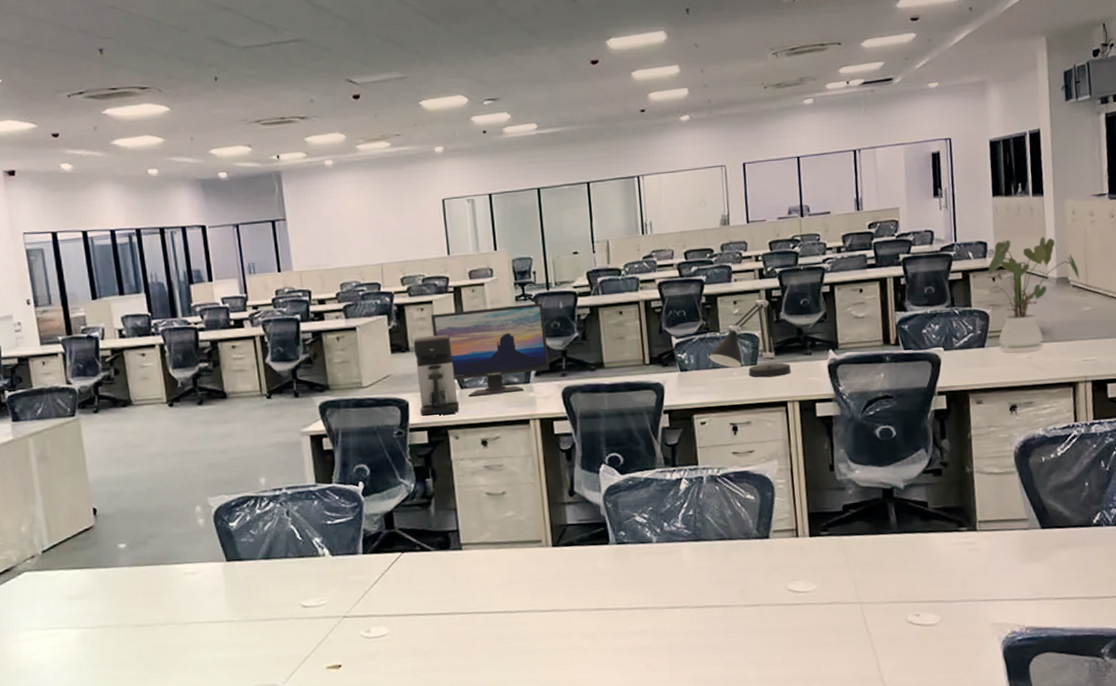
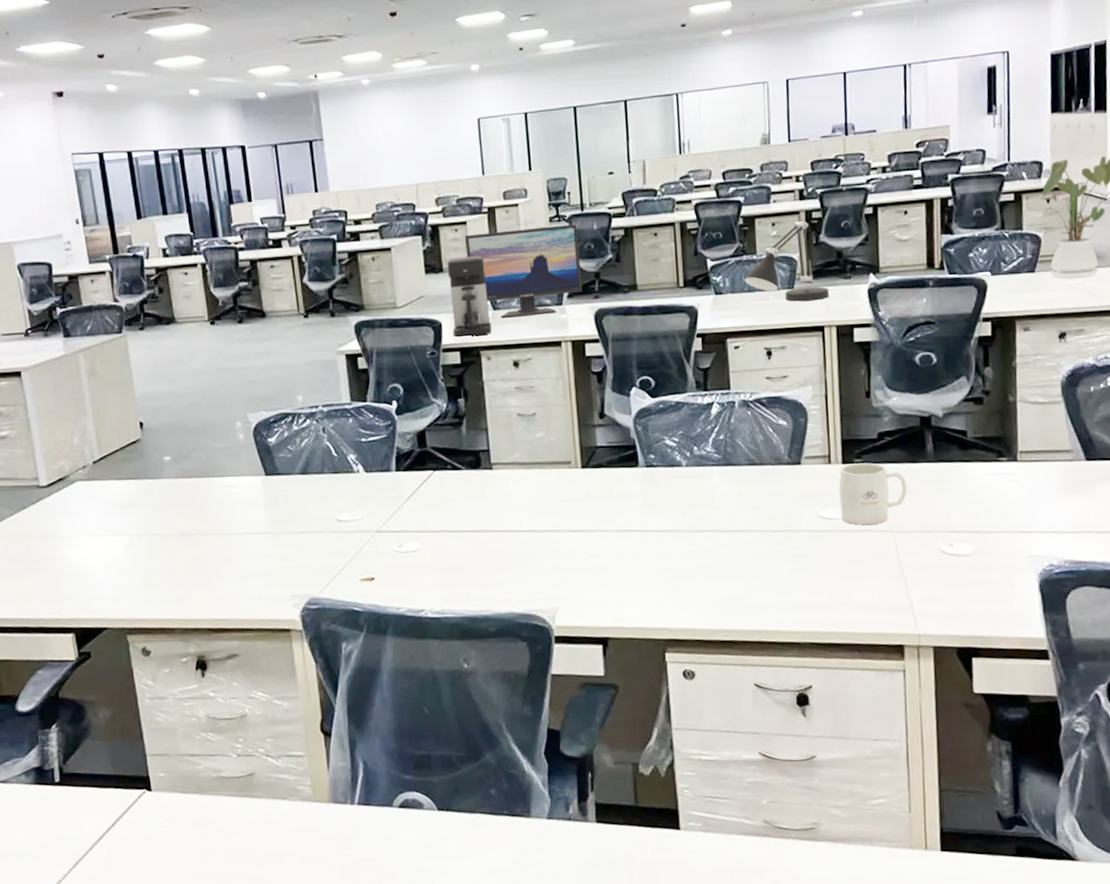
mug: none [807,535,874,598] -> present [839,463,908,525]

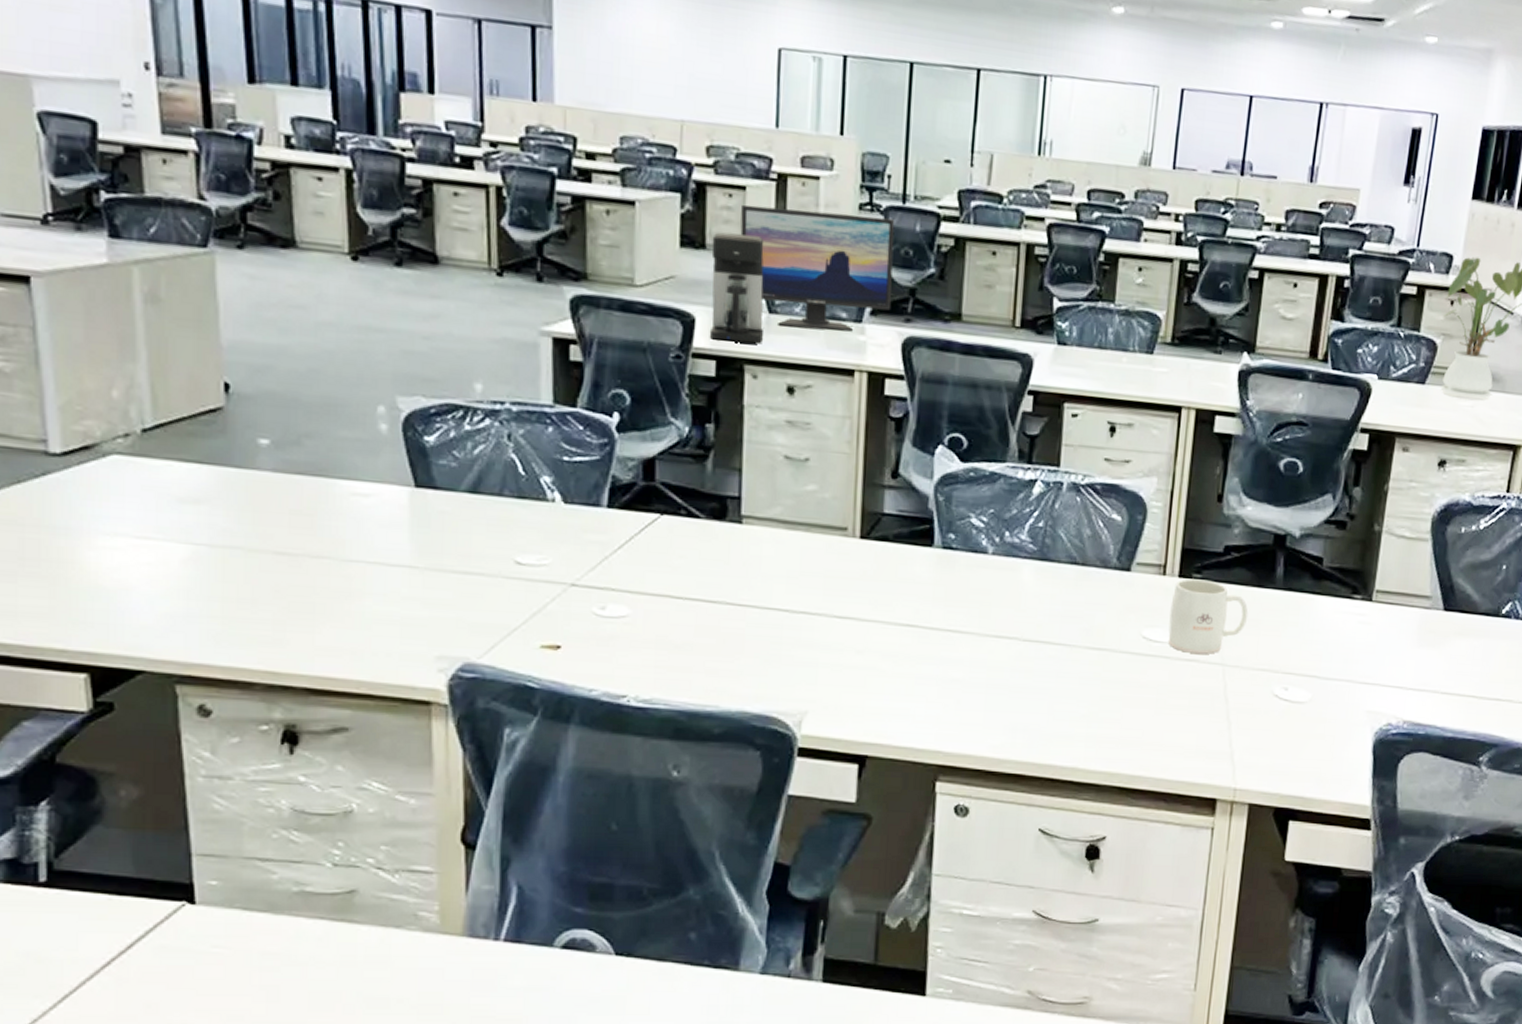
desk lamp: present [744,221,830,302] -> none [1095,272,1194,374]

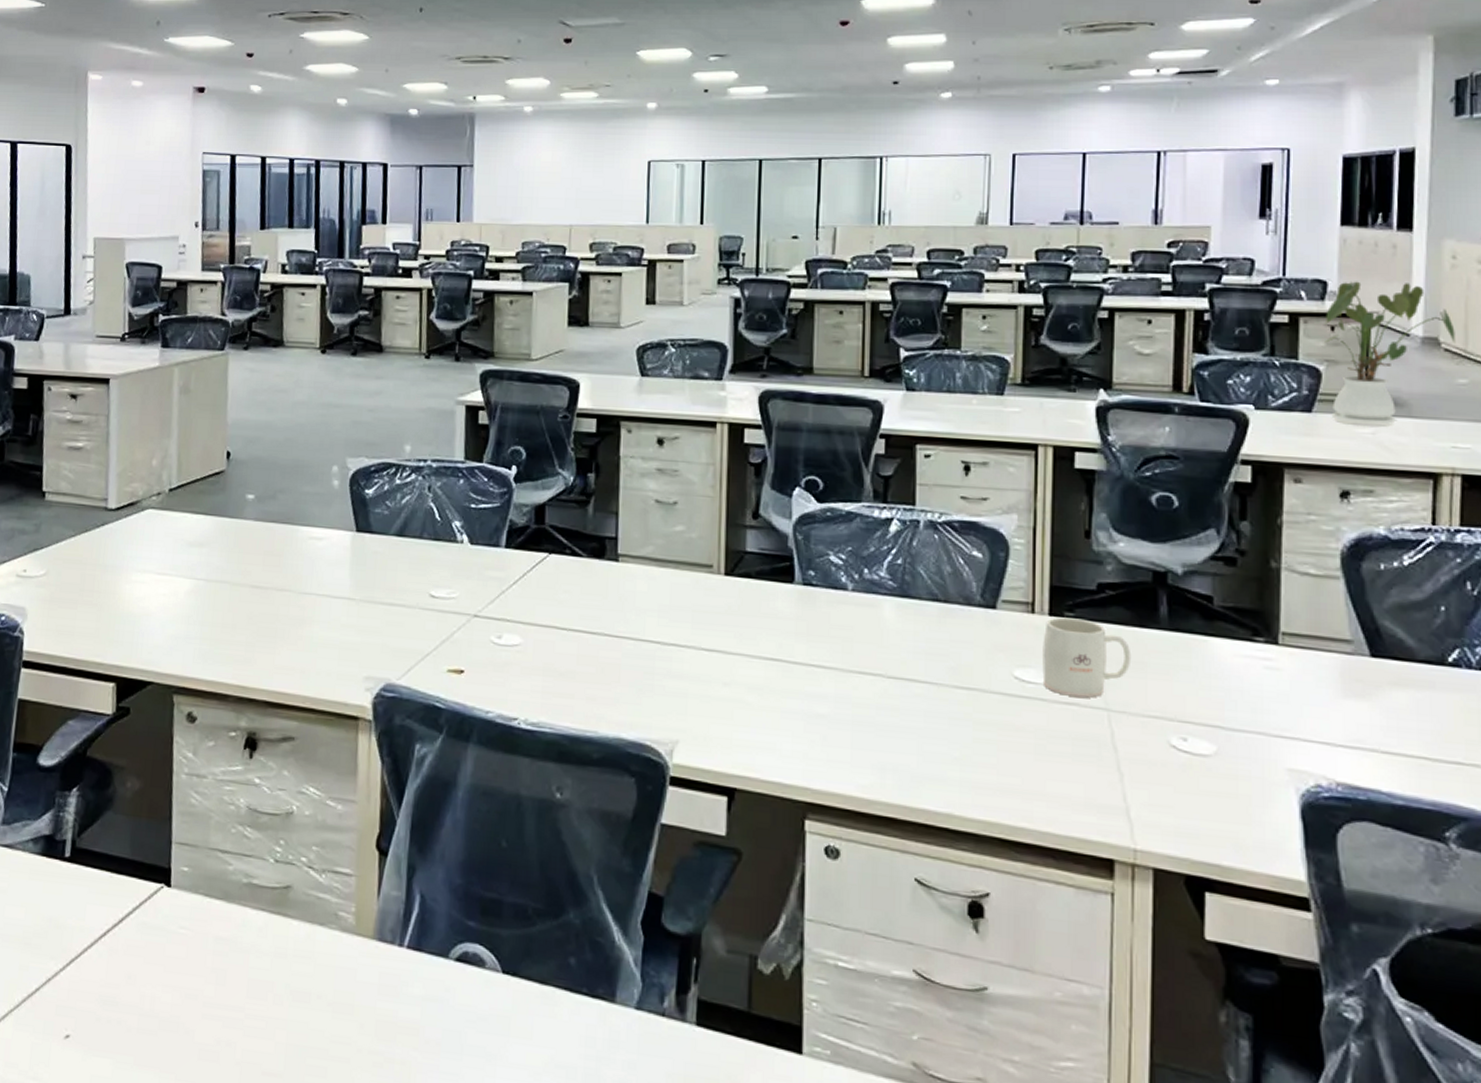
coffee maker: present [709,232,764,344] -> none [591,311,638,403]
computer monitor: present [740,204,895,332] -> none [617,287,750,389]

